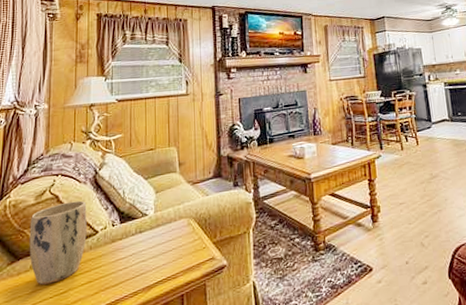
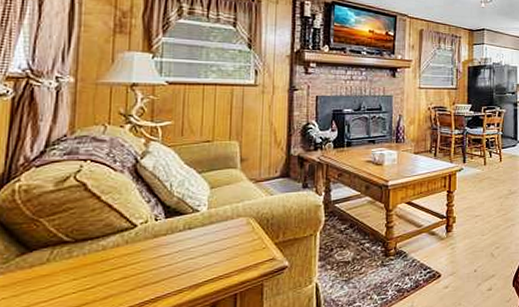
plant pot: present [29,200,87,285] -> none [45,190,124,279]

